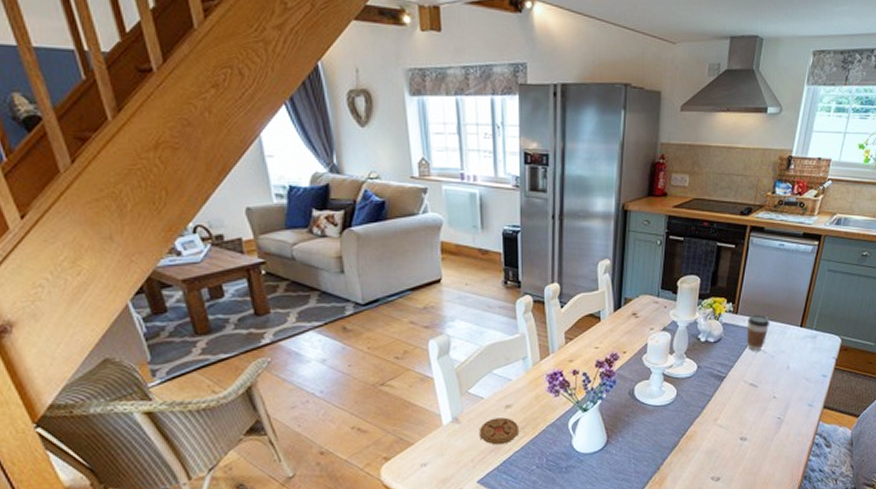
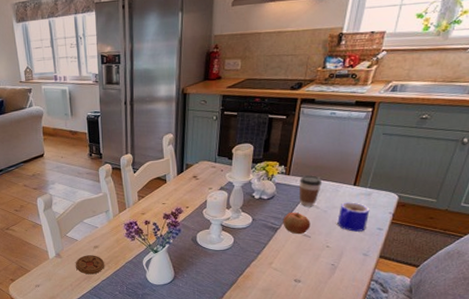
apple: none [729,358,758,384] -> present [283,212,311,235]
mug: none [784,345,815,379] -> present [337,202,370,232]

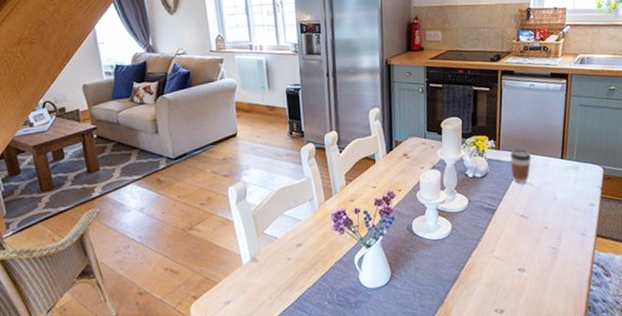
coaster: present [75,255,104,275] -> none [274,255,310,282]
apple: present [283,212,311,235] -> none [498,191,527,216]
mug: present [337,202,370,232] -> none [551,176,580,209]

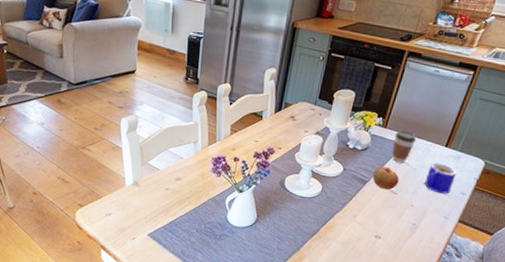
apple: none [498,191,527,216] -> present [372,167,399,190]
mug: none [551,176,580,209] -> present [424,162,457,194]

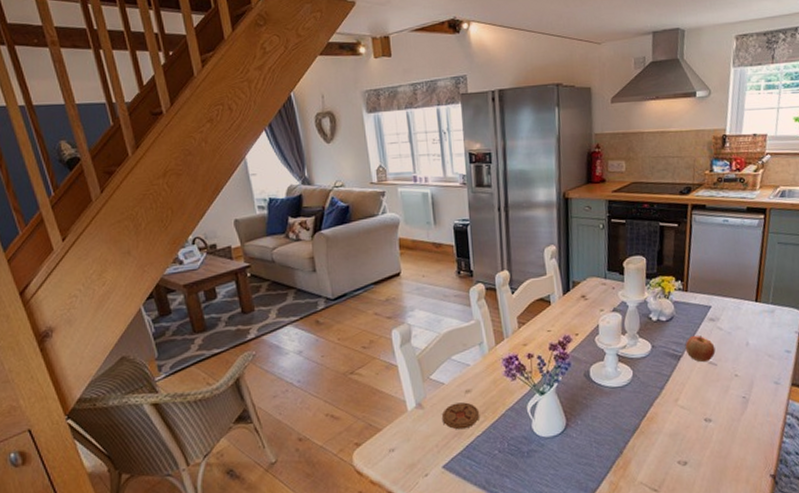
coaster: none [153,187,185,209] -> present [441,402,479,430]
coffee cup: present [392,130,417,163] -> none [698,291,723,328]
mug: present [424,162,457,194] -> none [743,321,776,356]

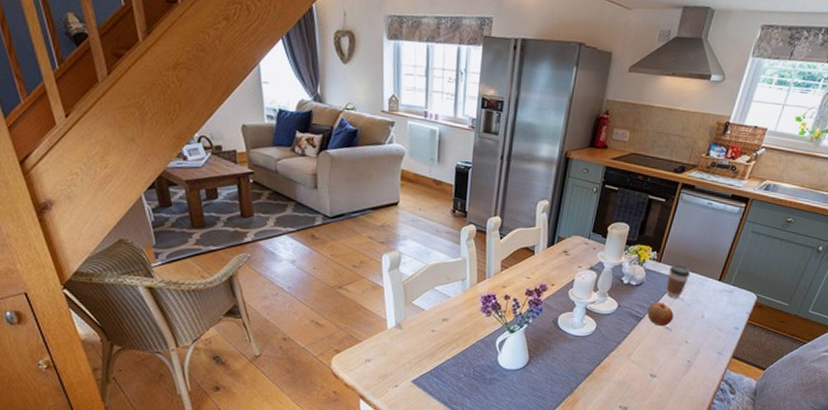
coaster: present [441,402,479,430] -> none [417,328,452,352]
coffee cup: none [698,291,723,328] -> present [666,265,691,298]

